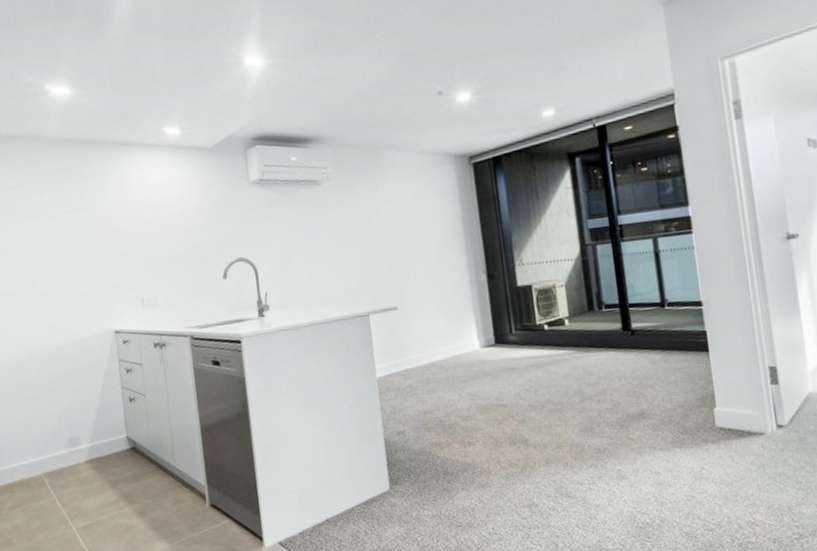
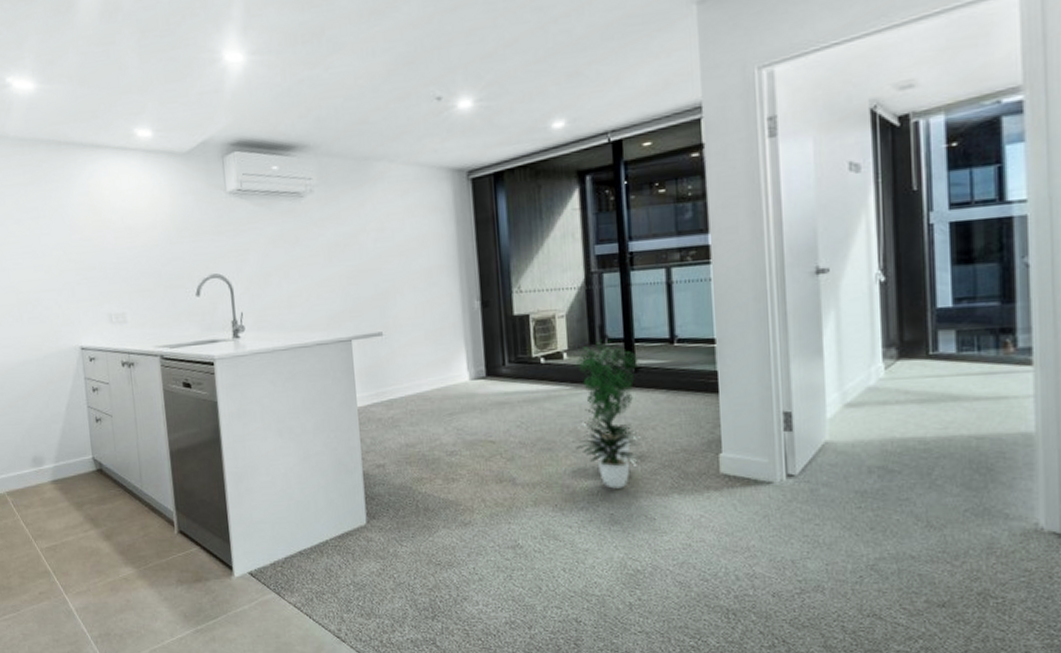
potted plant: none [576,305,642,446] -> present [575,339,641,489]

